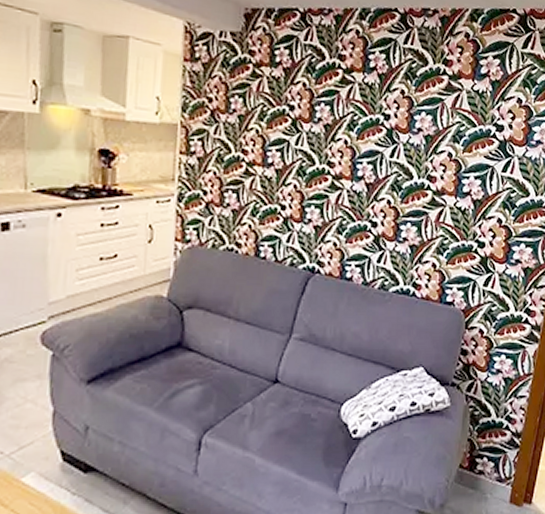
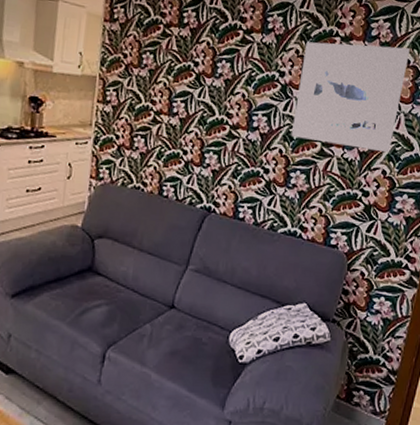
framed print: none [399,81,521,200] -> present [291,41,410,153]

